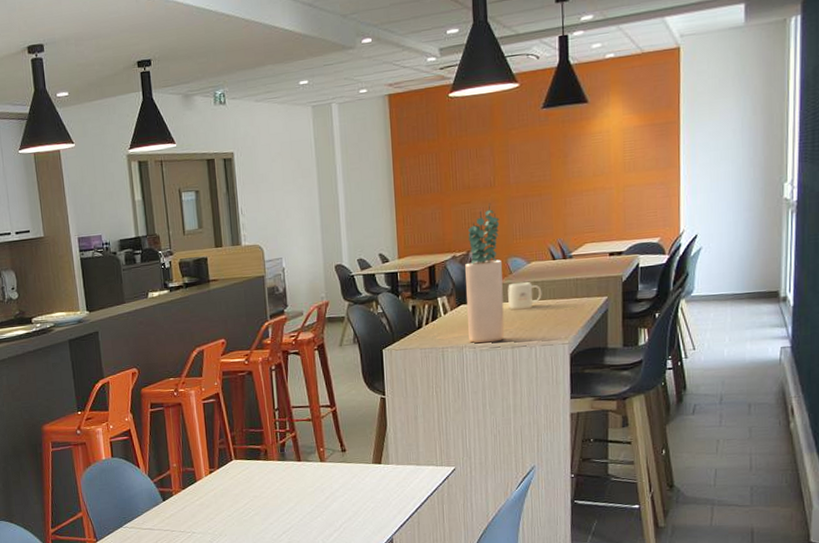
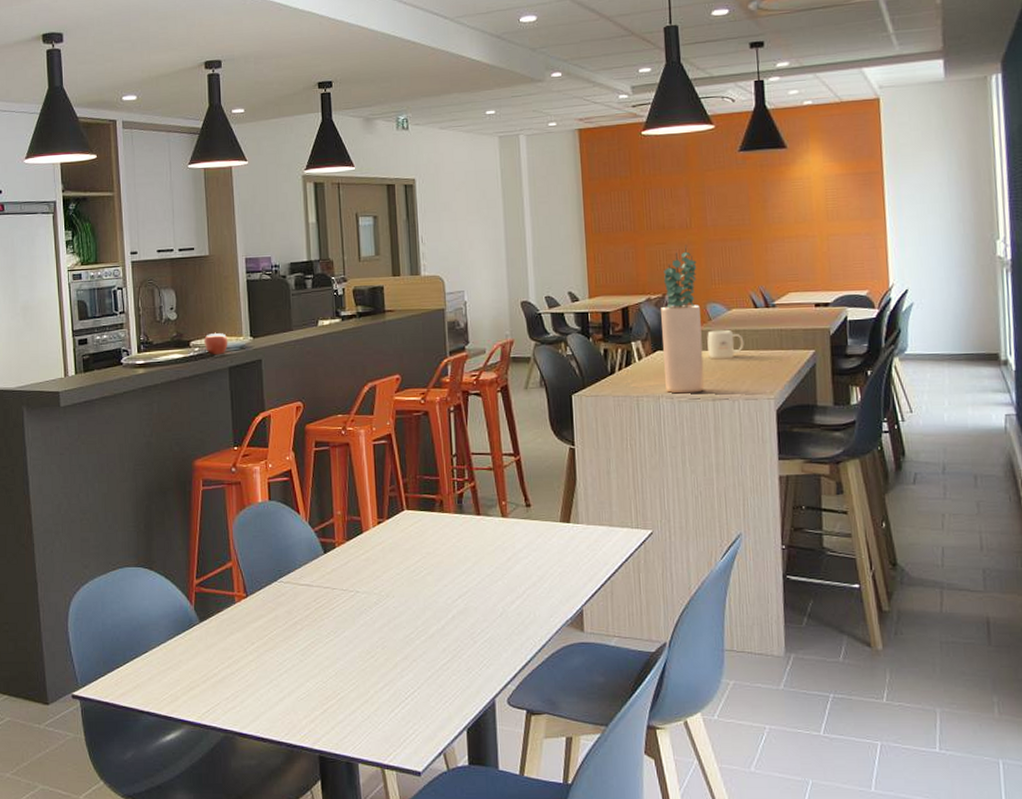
fruit: none [45,306,67,330] -> present [204,330,228,356]

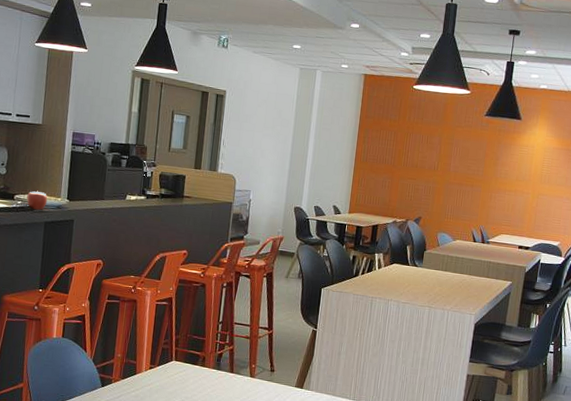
vase: present [661,245,705,394] -> none [395,183,437,302]
mug: present [707,329,744,361] -> none [432,254,461,279]

